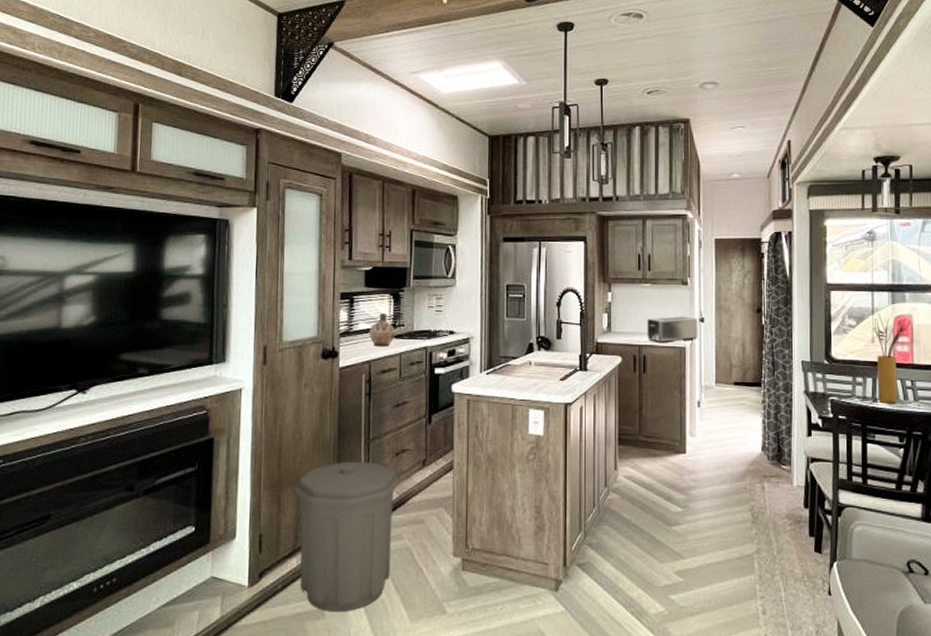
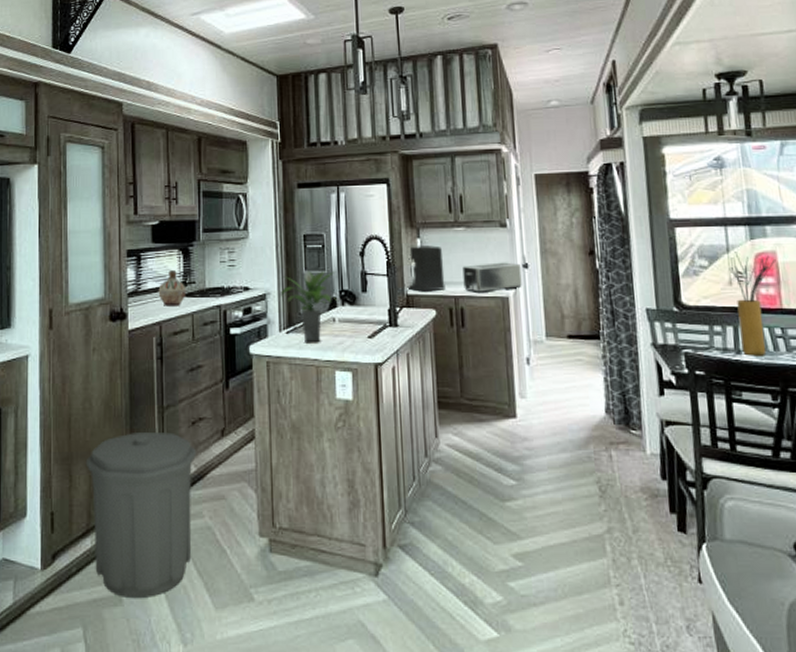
potted plant: none [483,318,536,383] -> present [281,270,339,342]
coffee maker: none [595,299,631,340] -> present [404,245,445,292]

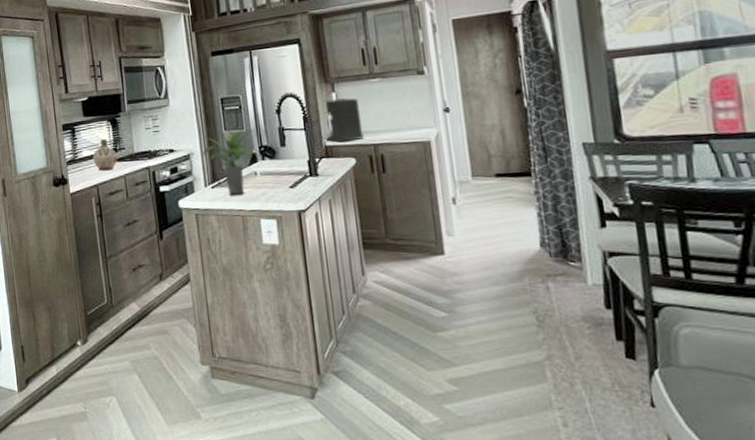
trash can: present [85,431,197,599] -> none [45,278,142,416]
toaster: present [462,262,522,294] -> none [380,107,444,140]
vase: present [729,252,776,356] -> none [679,77,736,184]

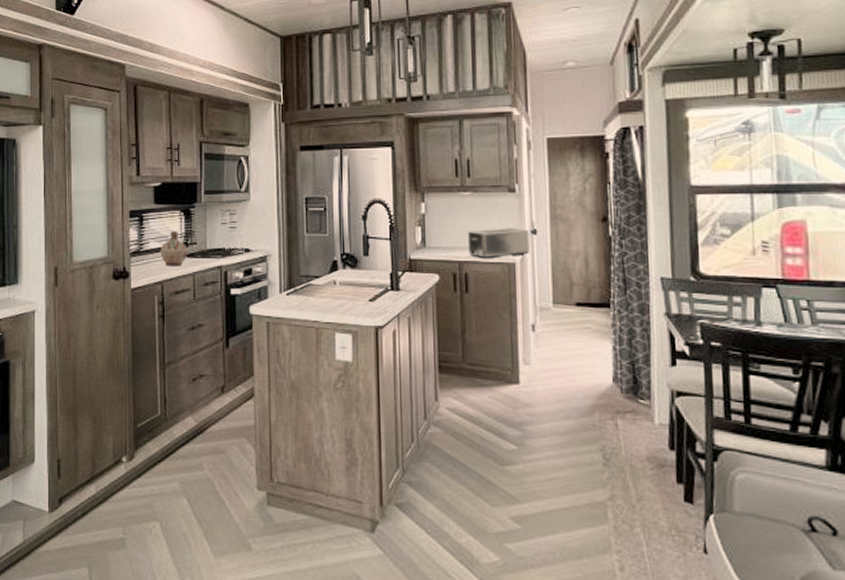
potted plant: present [203,129,259,195] -> none [282,233,340,304]
coffee maker: present [322,98,364,143] -> none [407,210,449,256]
toaster: none [380,107,444,140] -> present [468,228,530,259]

